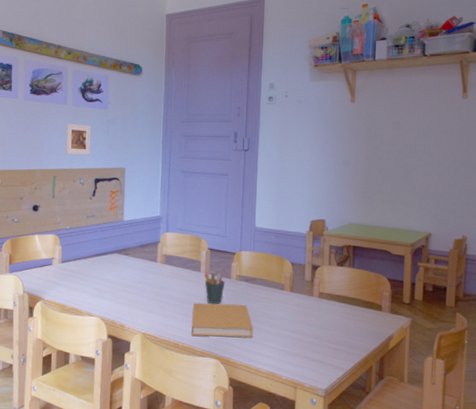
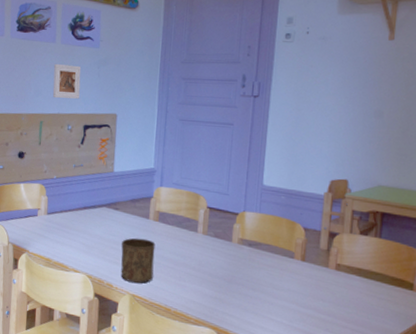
cup: none [132,280,163,322] -> present [121,238,156,284]
book: present [191,303,254,338] -> none [184,266,256,309]
pen holder: present [204,273,225,304] -> none [202,234,225,269]

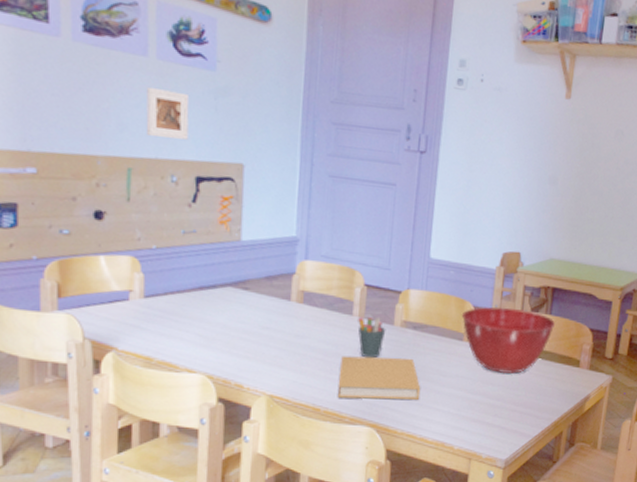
cup: present [121,238,156,284] -> none [253,324,300,381]
book: none [184,266,256,309] -> present [337,355,421,400]
pen holder: none [202,234,225,269] -> present [358,317,386,358]
mixing bowl: none [292,228,386,292] -> present [461,306,556,374]

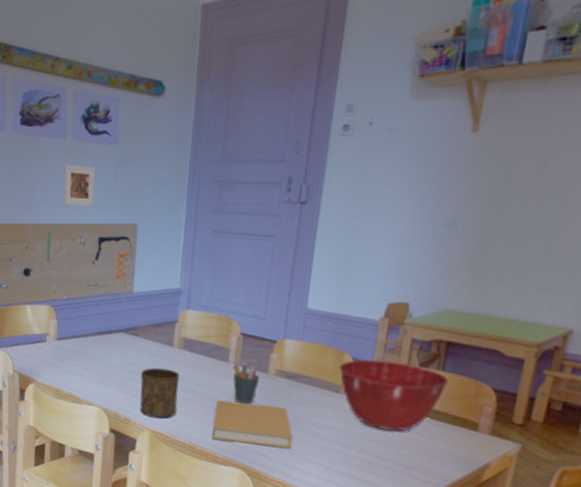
cup: none [253,324,300,381] -> present [140,367,180,419]

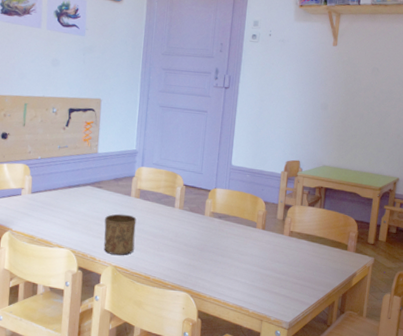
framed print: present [62,163,96,206] -> none [37,48,67,83]
book: present [211,399,293,449] -> none [162,237,224,273]
pen holder: present [233,364,260,404] -> none [178,209,199,239]
mixing bowl: present [338,359,450,432] -> none [255,202,328,255]

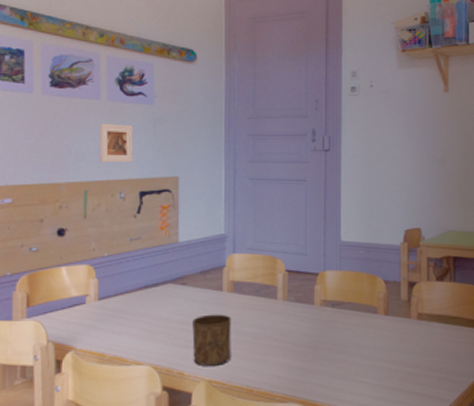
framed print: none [37,48,67,83] -> present [99,123,134,163]

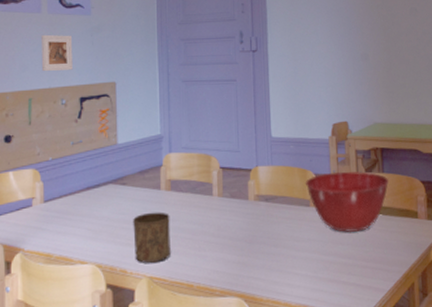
mixing bowl: none [373,279,461,342] -> present [305,171,390,233]

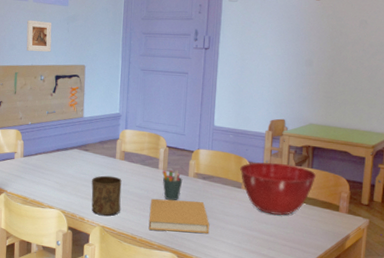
book: none [206,228,279,272] -> present [148,198,210,233]
pen holder: none [218,194,242,232] -> present [162,170,183,200]

